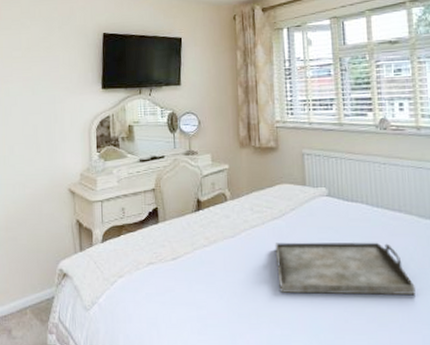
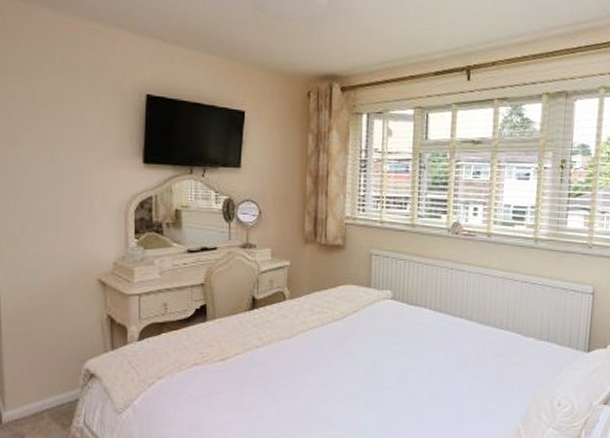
serving tray: present [274,242,415,295] -> none [333,345,466,397]

